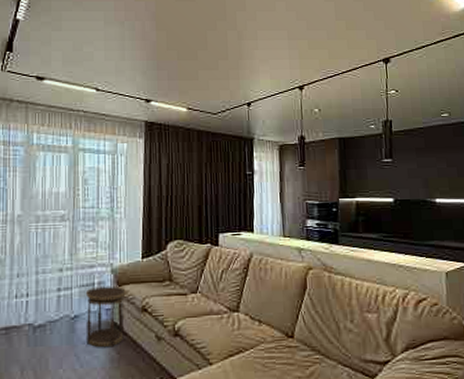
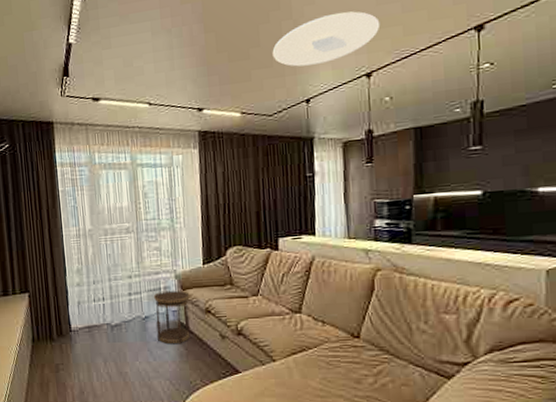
ceiling light: none [218,32,310,73] -> present [272,11,380,67]

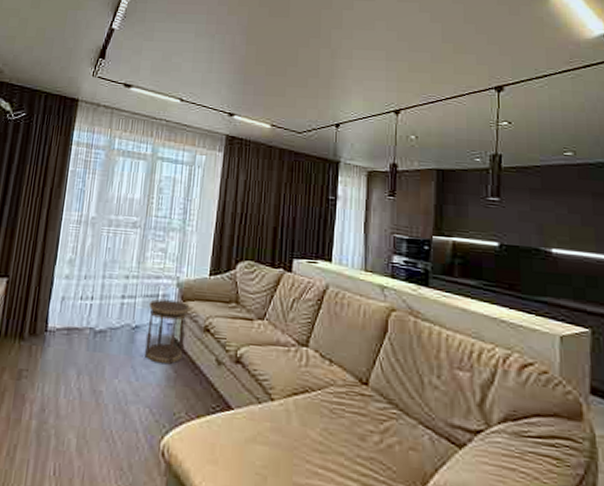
ceiling light: present [272,11,380,67] -> none [308,51,411,93]

